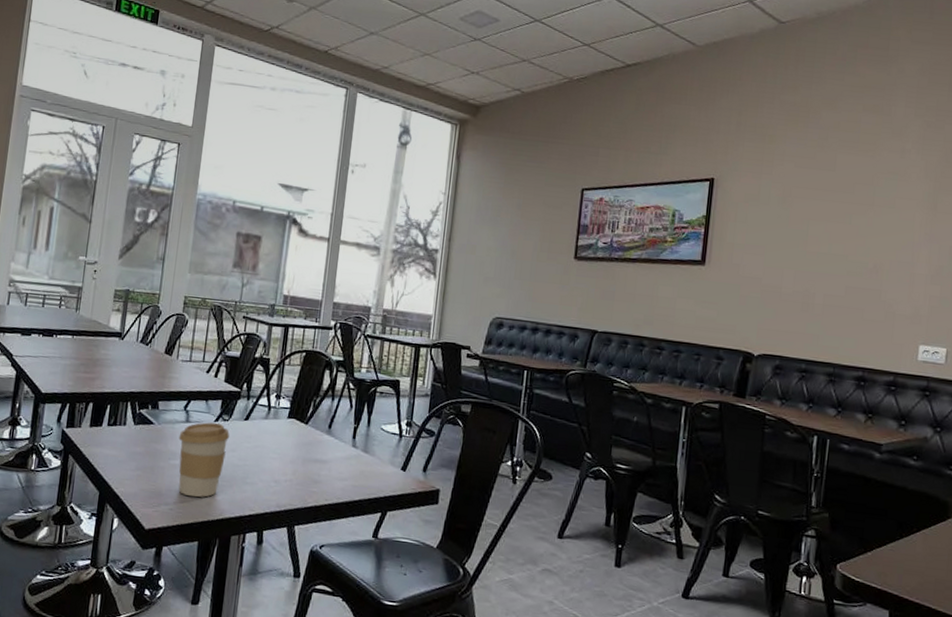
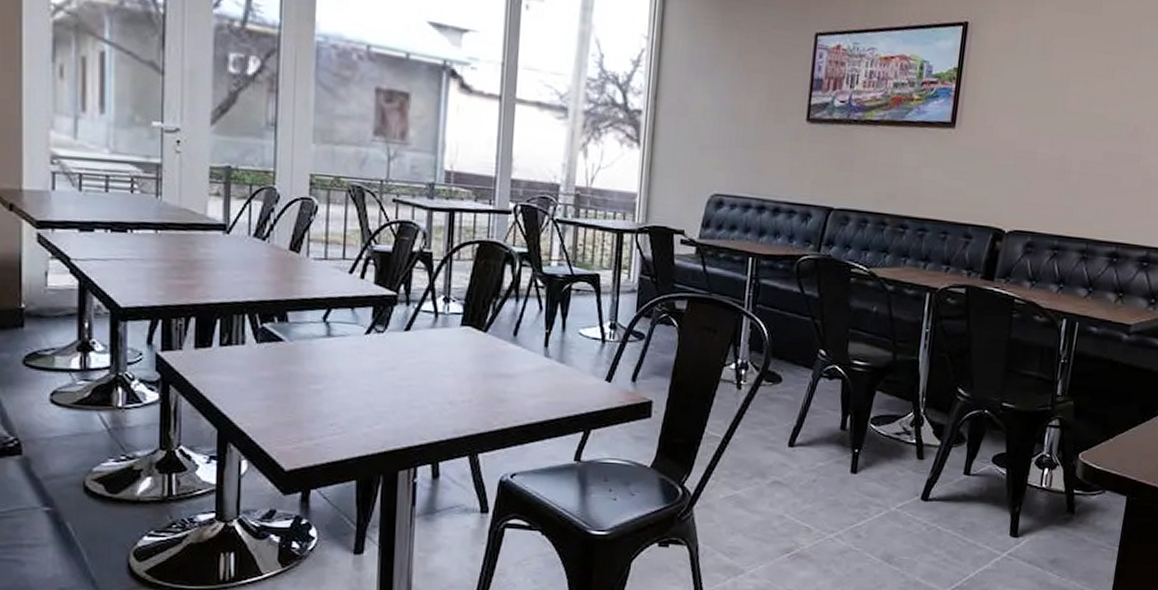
coffee cup: present [178,422,229,497] -> none [319,335,386,428]

